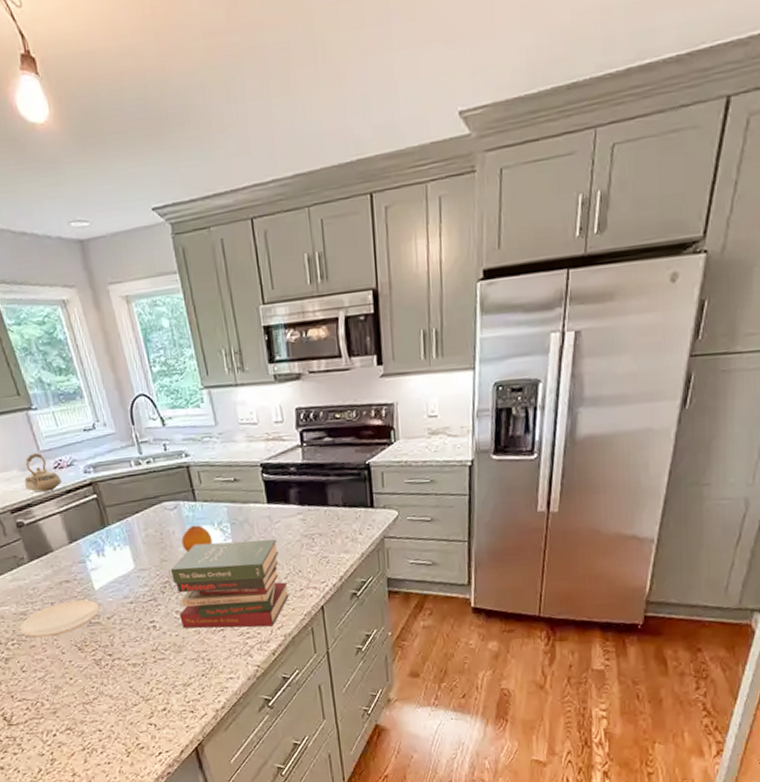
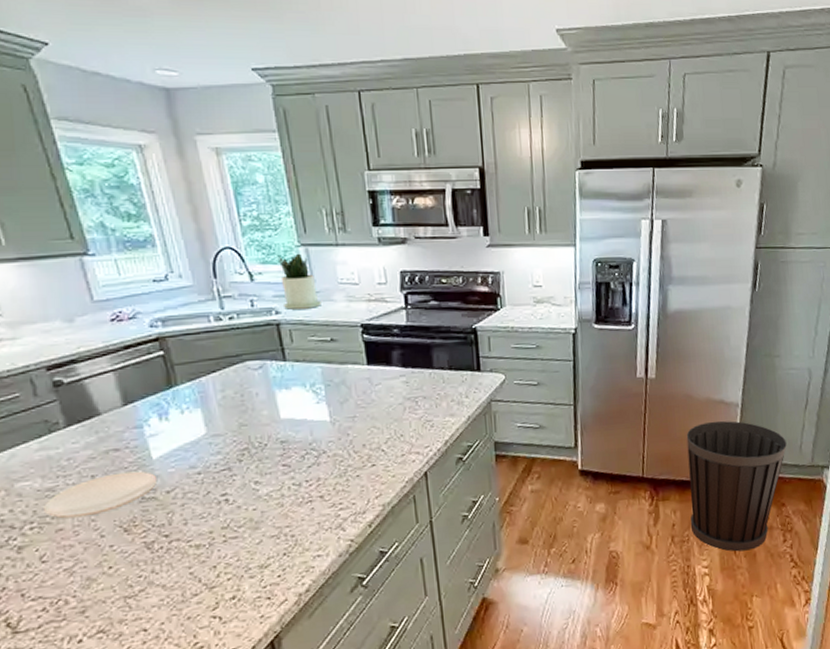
teakettle: present [24,452,62,493] -> none [68,302,119,347]
books: present [170,539,289,629] -> none [250,402,389,501]
fruit: present [181,525,212,552] -> none [266,386,303,415]
planter: none [184,396,226,452] -> present [277,253,323,310]
trash can: none [589,558,709,697] -> present [686,421,787,552]

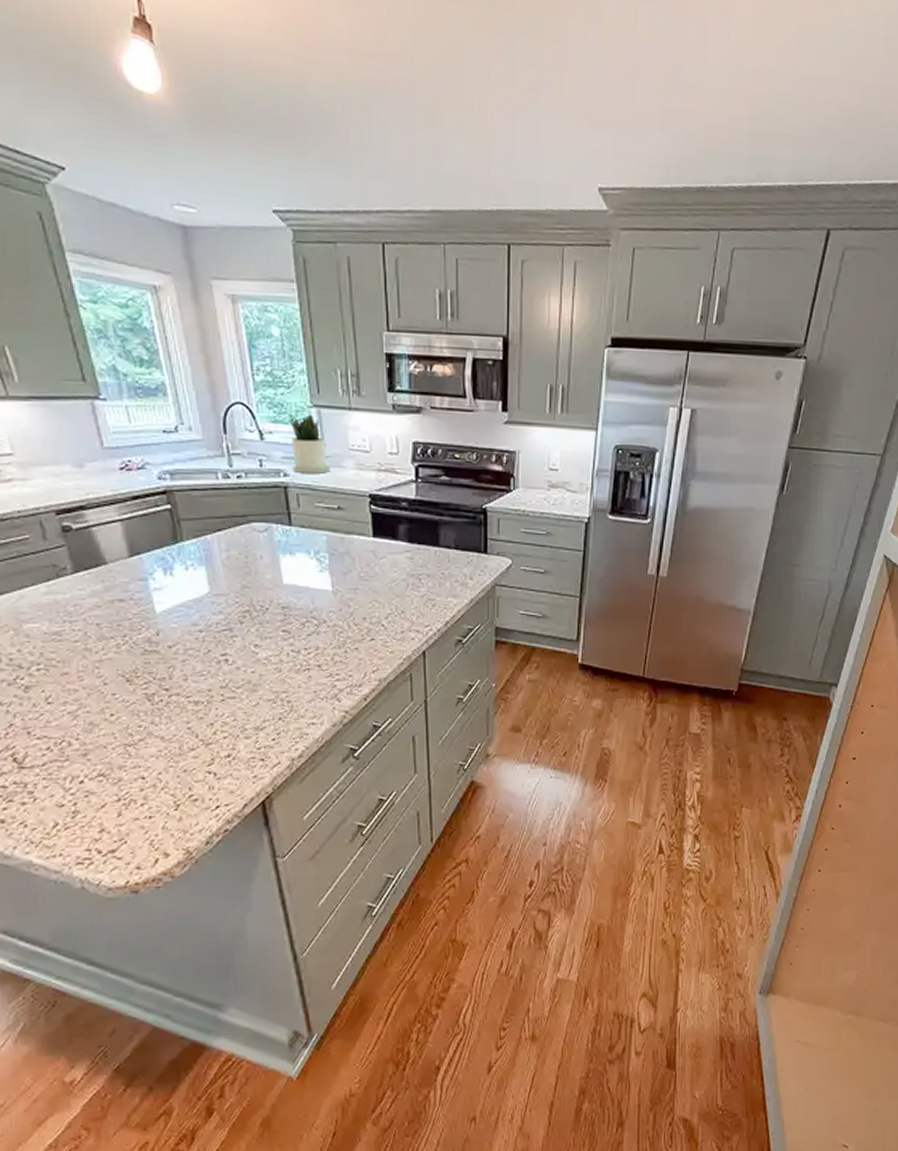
plate: present [44,471,158,519] -> none [50,623,160,663]
trash can: present [686,421,787,552] -> none [687,628,796,761]

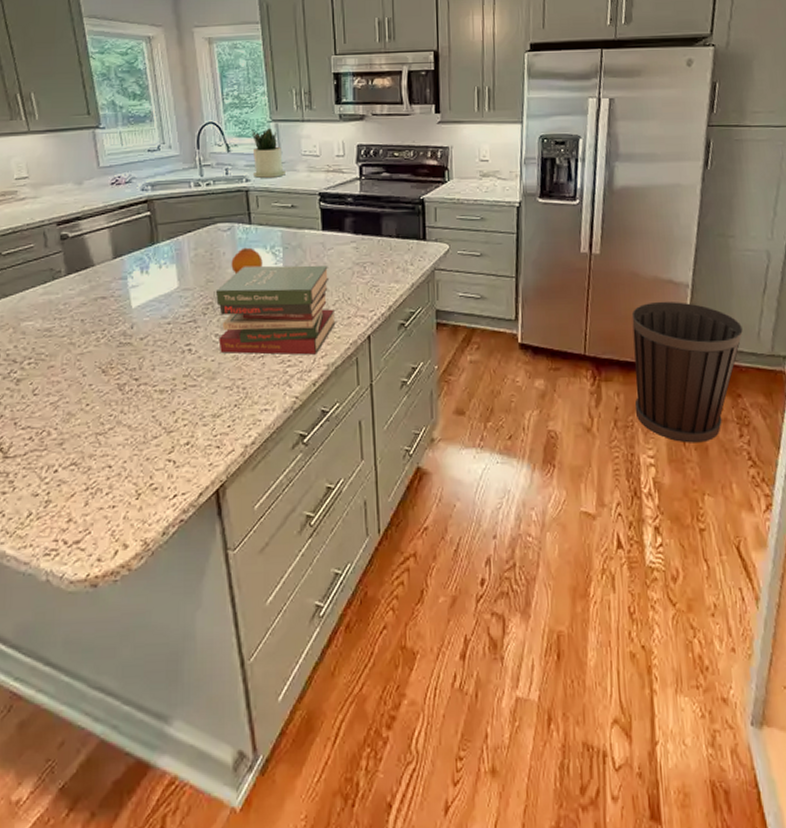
books: none [252,572,388,669] -> present [215,265,336,355]
fruit: none [270,551,306,580] -> present [231,247,263,273]
trash can: none [687,628,796,761] -> present [631,302,743,443]

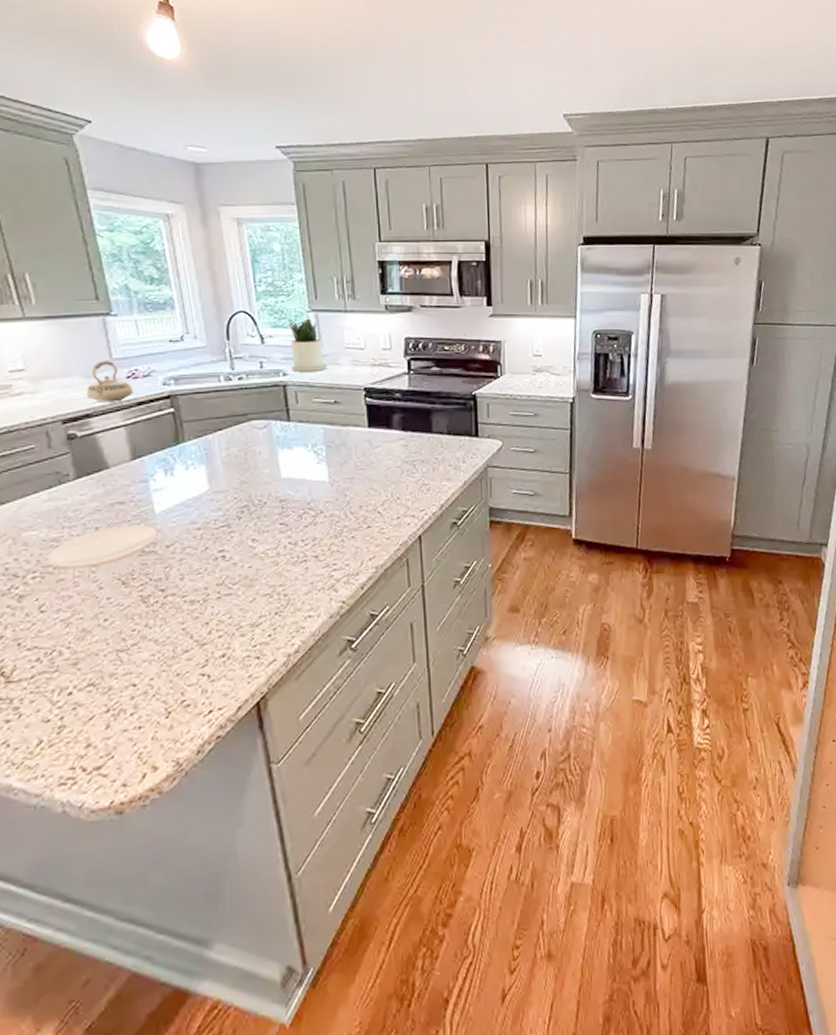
plate: none [41,318,134,357] -> present [47,524,159,569]
teakettle: none [77,168,117,207] -> present [86,359,134,403]
books: present [215,265,336,355] -> none [251,464,384,559]
fruit: present [231,247,263,273] -> none [268,446,304,474]
trash can: present [631,302,743,443] -> none [682,494,784,629]

